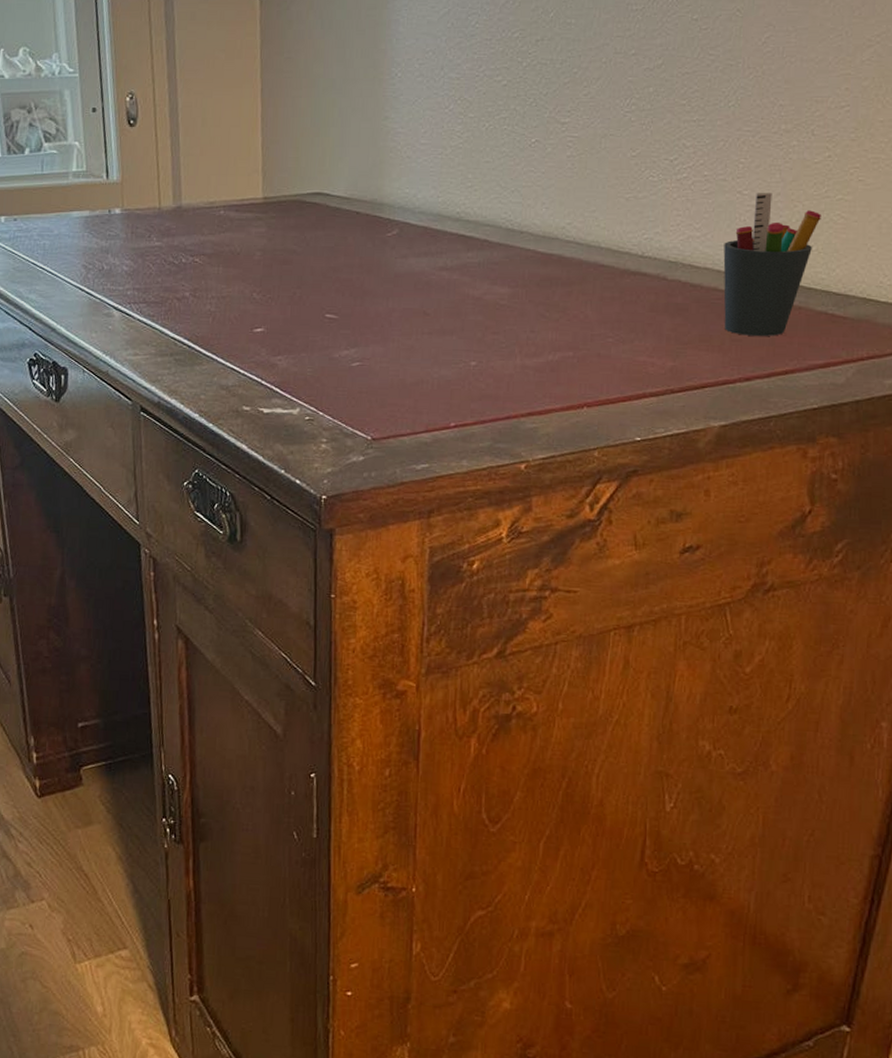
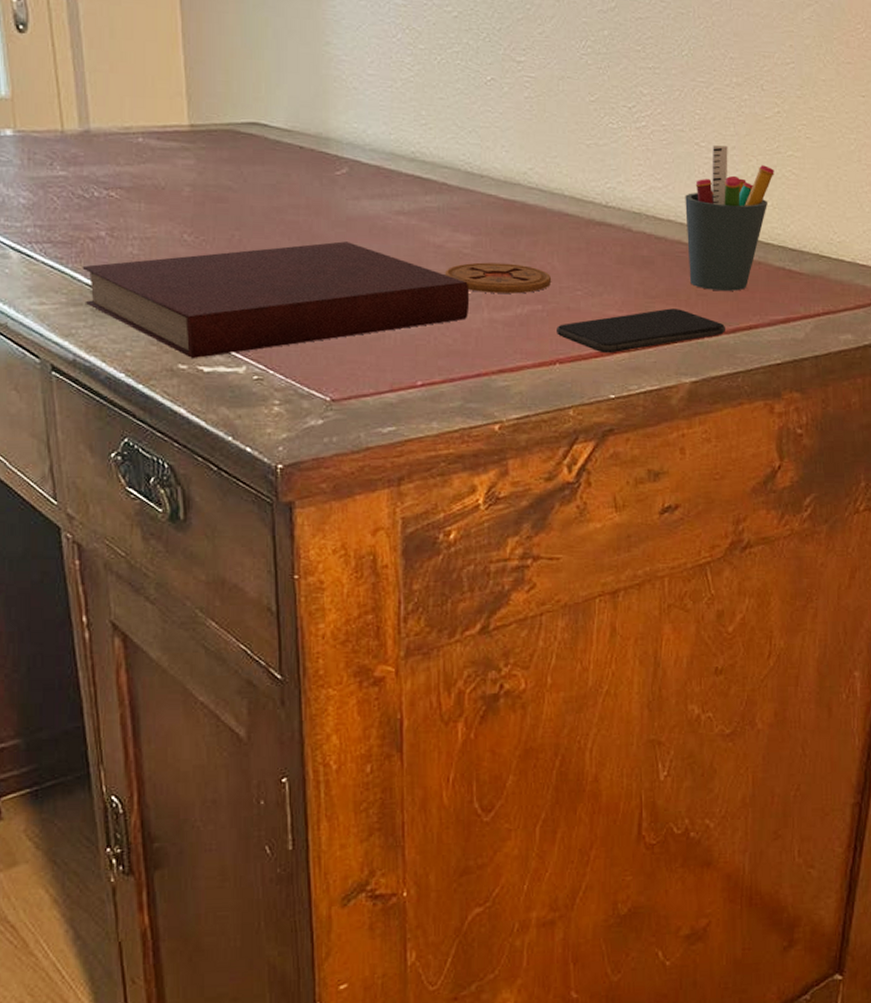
notebook: none [169,296,504,401] -> present [82,241,470,358]
coaster: none [481,312,584,341] -> present [444,262,552,294]
smartphone: none [586,354,760,398] -> present [557,308,726,354]

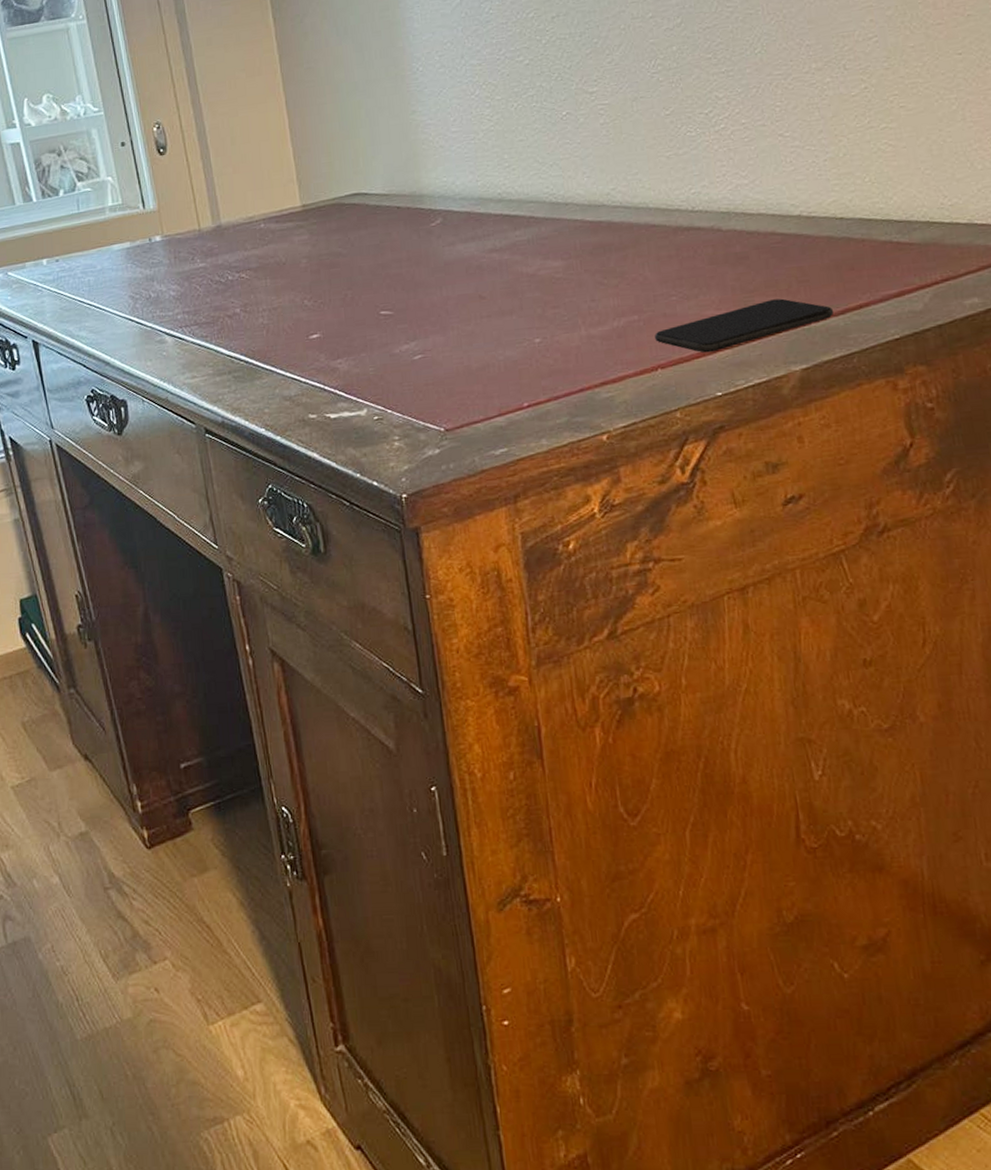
notebook: present [82,241,470,358] -> none [223,284,567,408]
coaster: present [444,262,552,294] -> none [539,280,645,312]
pen holder: present [685,145,774,291] -> none [774,131,869,276]

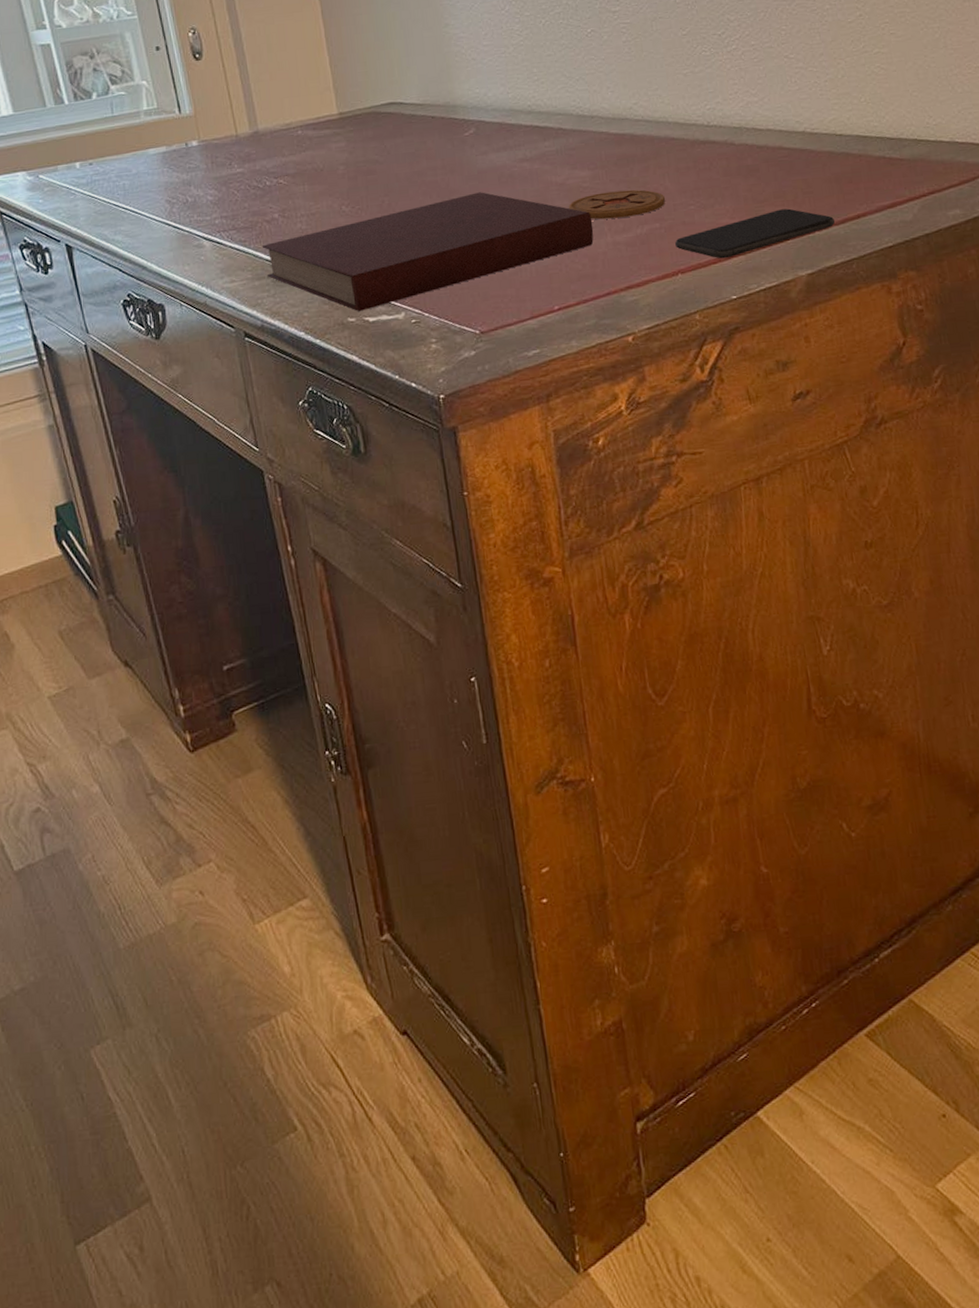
notebook: none [223,284,567,408] -> present [262,192,594,311]
coaster: none [539,280,645,312] -> present [568,189,666,220]

